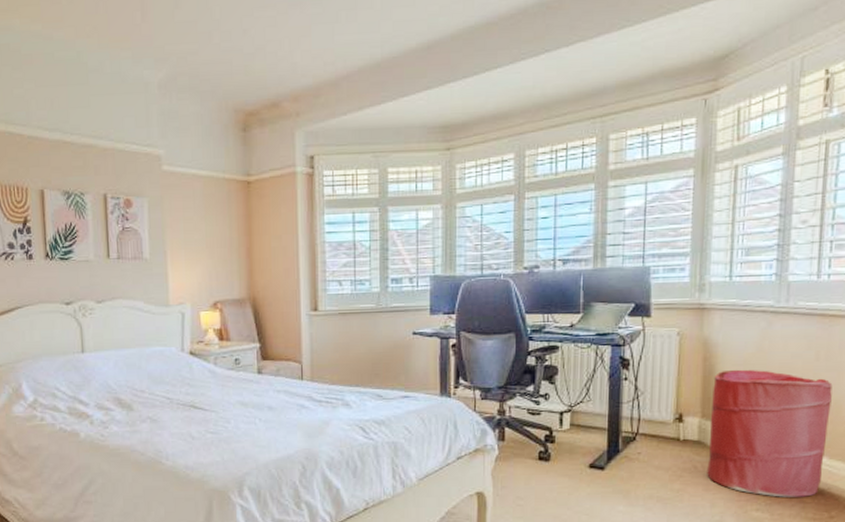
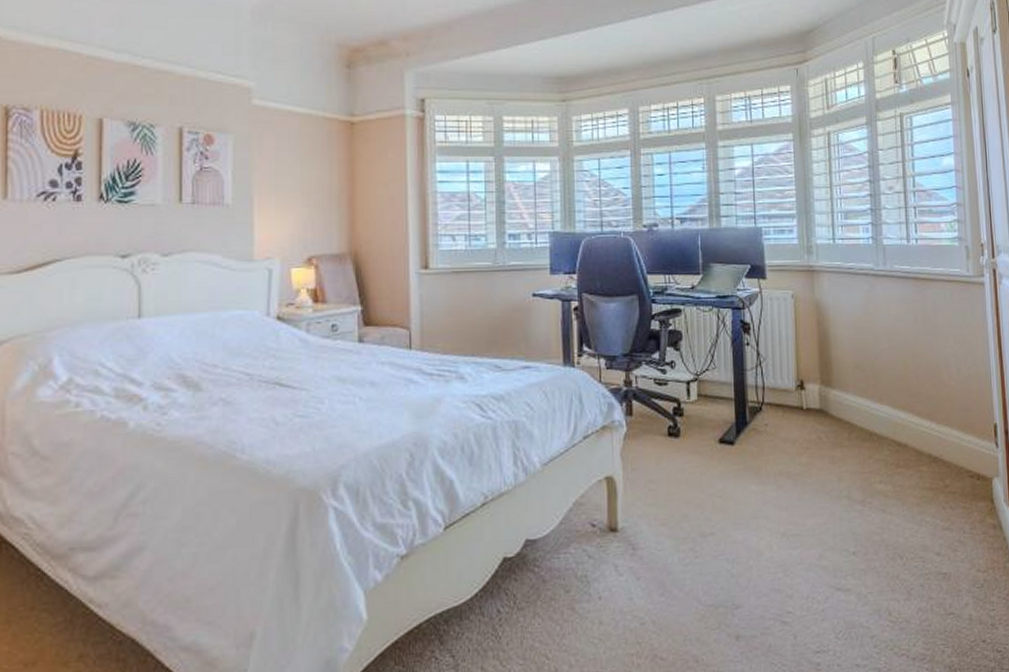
laundry hamper: present [707,369,833,497] -> none [828,333,933,467]

